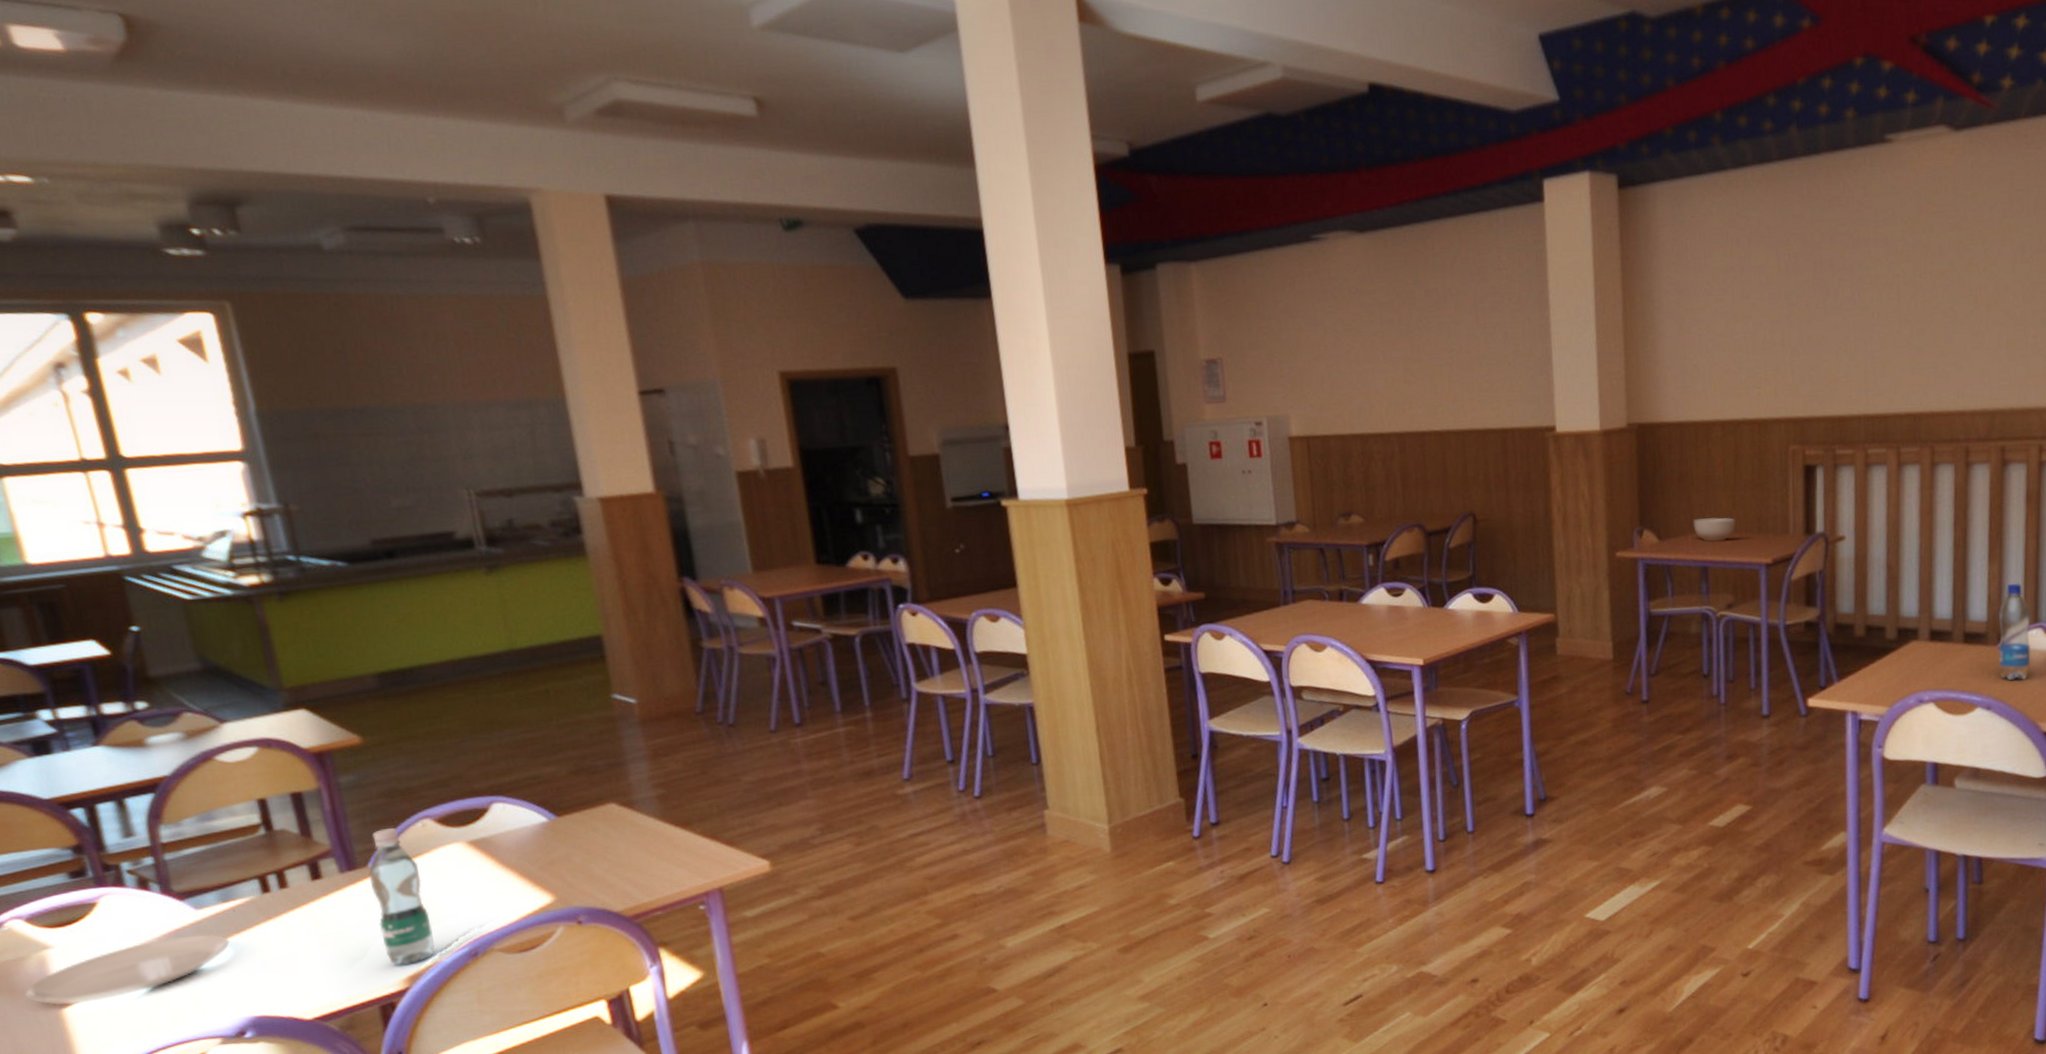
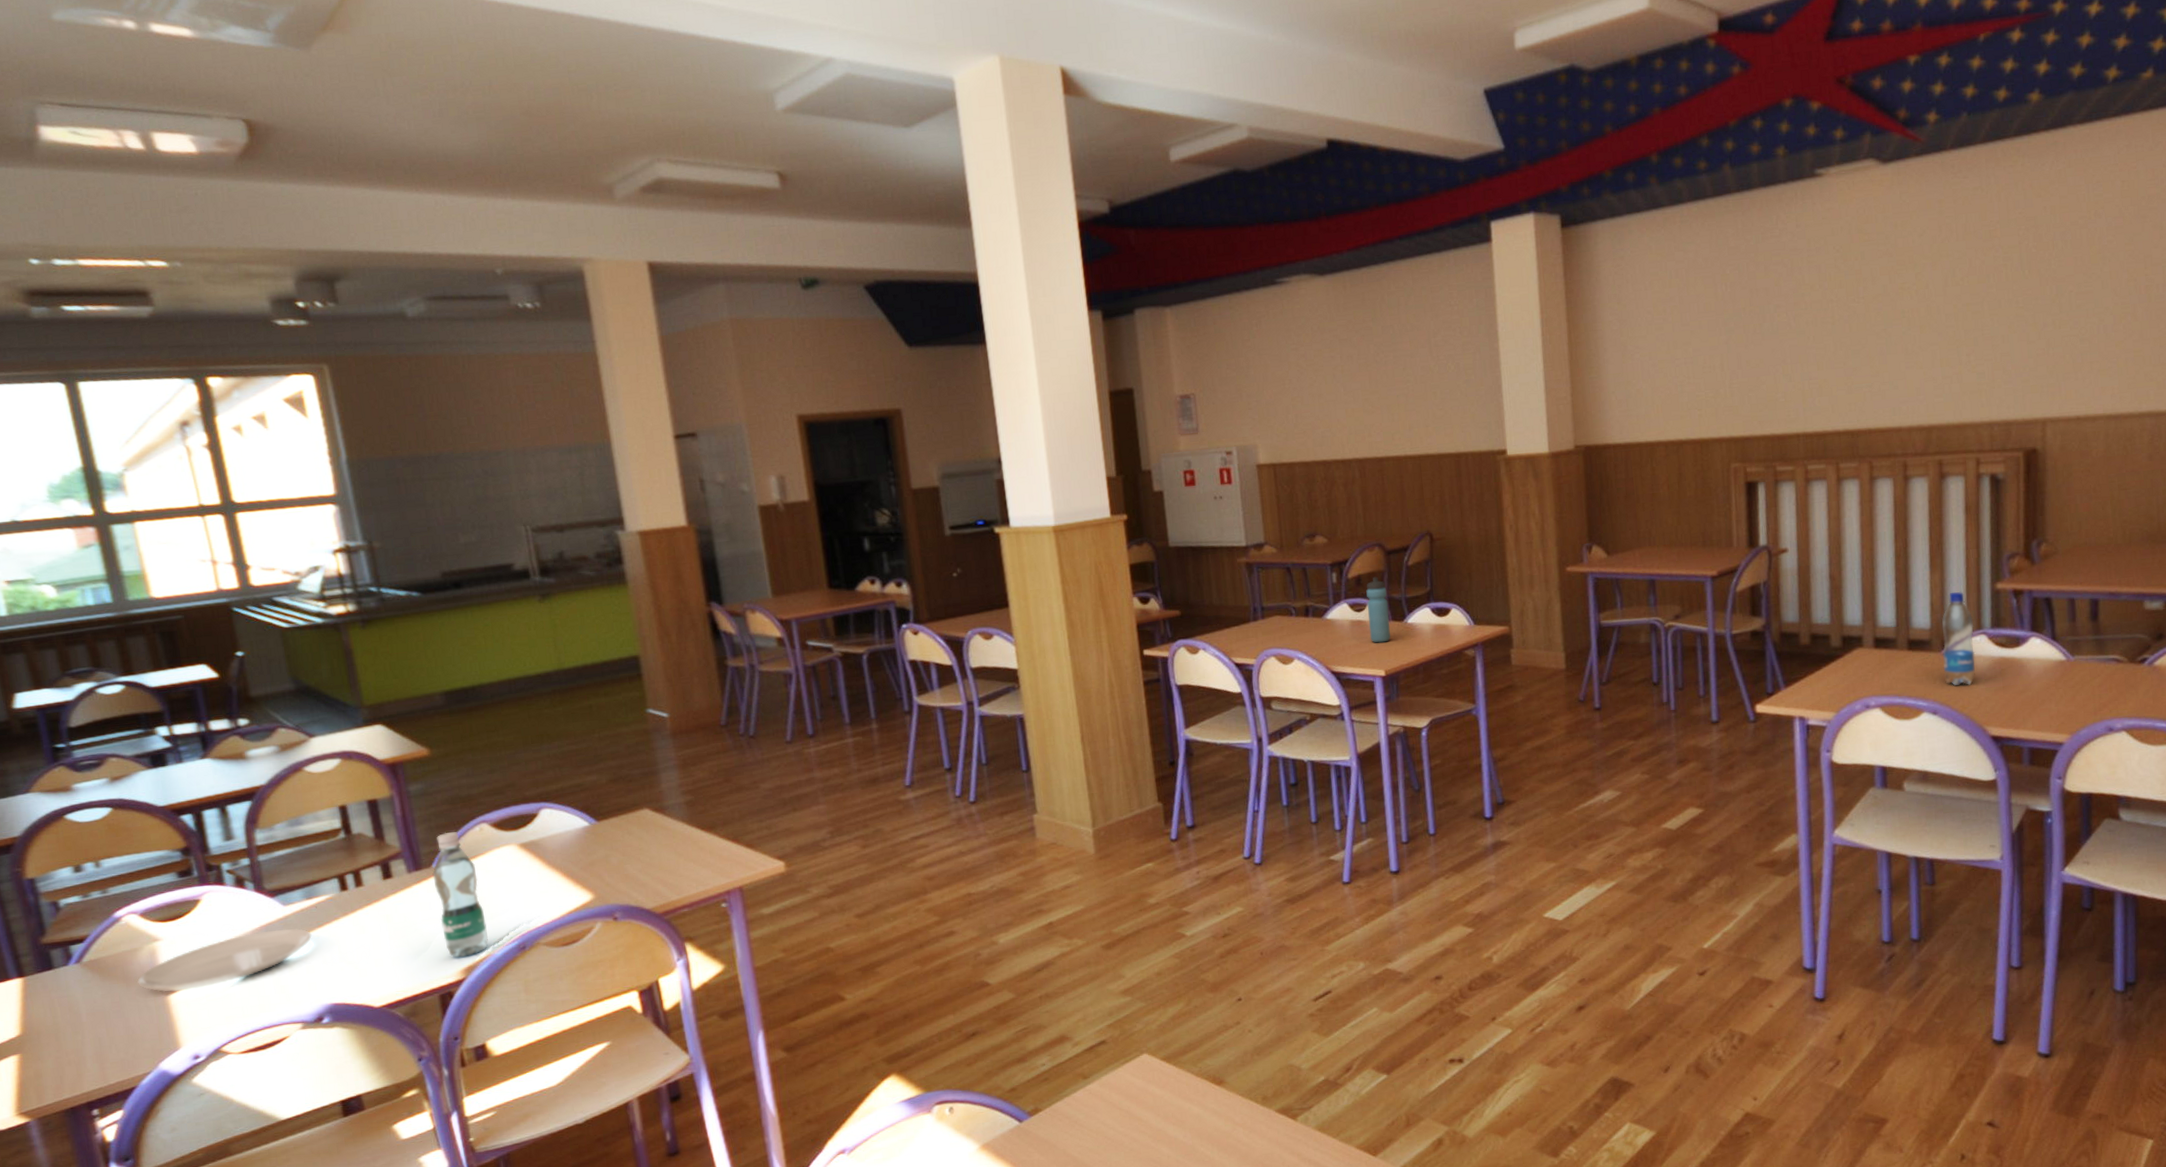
water bottle: none [1404,559,1430,630] -> present [1366,576,1391,643]
bowl: present [1693,517,1736,542] -> none [1640,532,1681,557]

